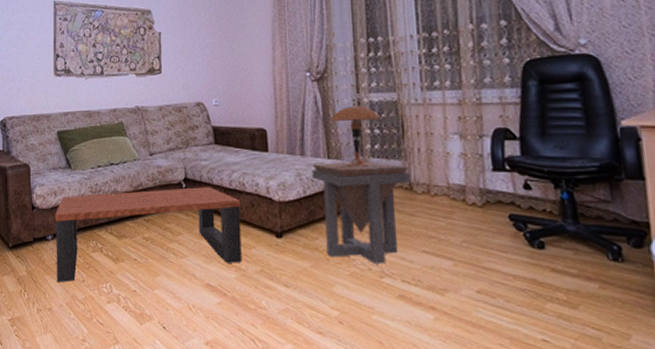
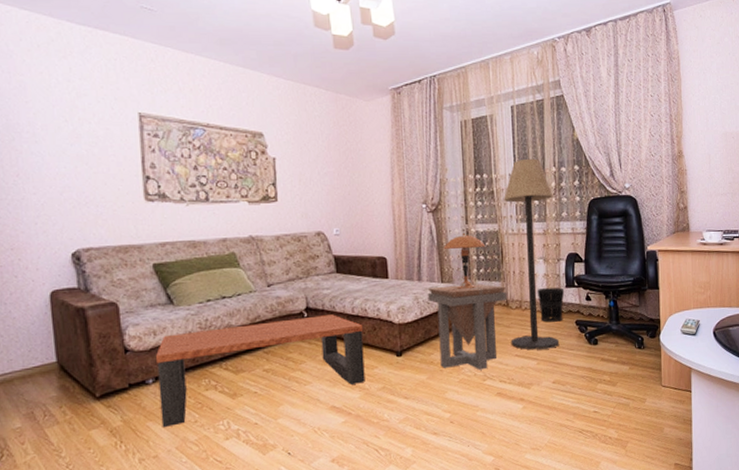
floor lamp: none [404,15,486,248] -> present [504,158,560,350]
wastebasket: none [450,171,491,214] -> present [537,287,565,322]

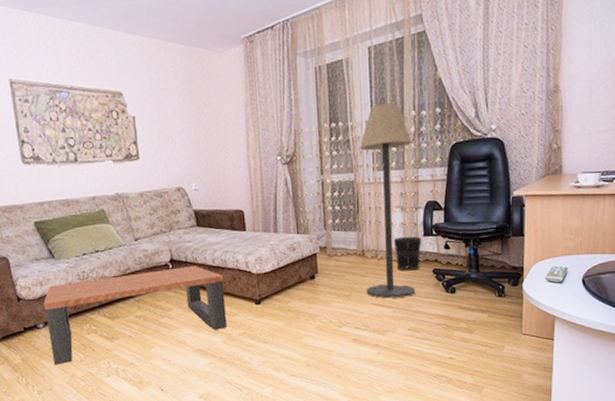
side table: present [427,283,507,370] -> none [284,234,363,318]
table lamp: present [443,234,486,290] -> none [299,184,341,240]

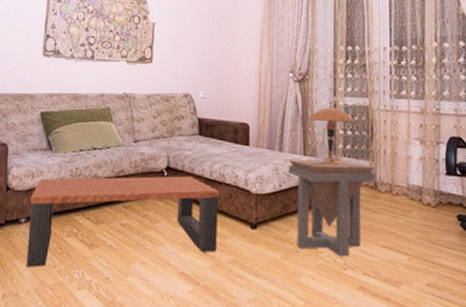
side table: none [284,234,363,318] -> present [288,159,376,257]
table lamp: none [299,184,341,240] -> present [308,106,354,166]
floor lamp: present [360,102,416,299] -> none [377,32,437,244]
wastebasket: present [393,236,422,271] -> none [411,173,444,214]

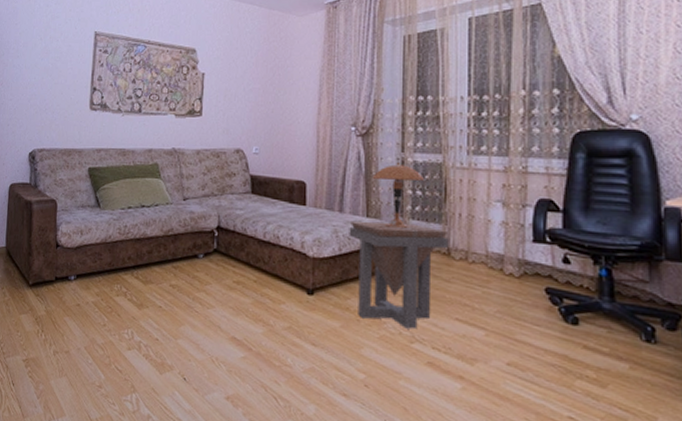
coffee table: present [26,176,220,268] -> none [76,236,274,326]

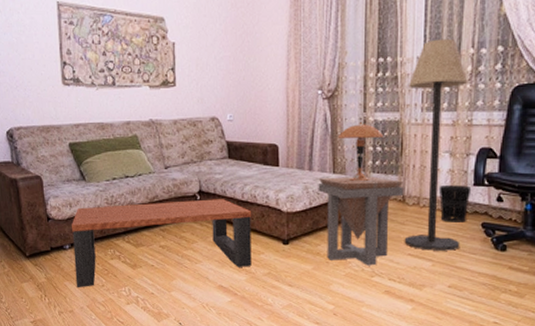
coffee table: none [76,236,274,326] -> present [72,199,252,288]
floor lamp: none [450,79,522,319] -> present [404,38,470,251]
wastebasket: none [490,239,531,285] -> present [438,185,472,222]

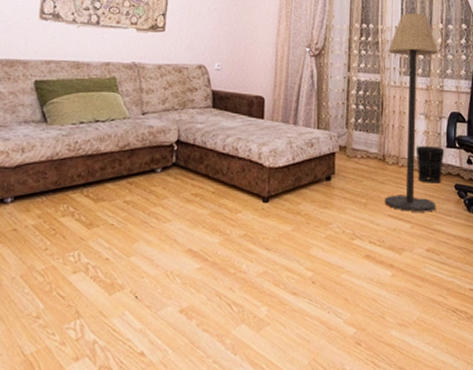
coffee table: present [72,199,252,288] -> none [11,150,232,253]
side table: present [318,176,404,266] -> none [301,132,384,227]
table lamp: present [338,122,384,182] -> none [323,81,366,139]

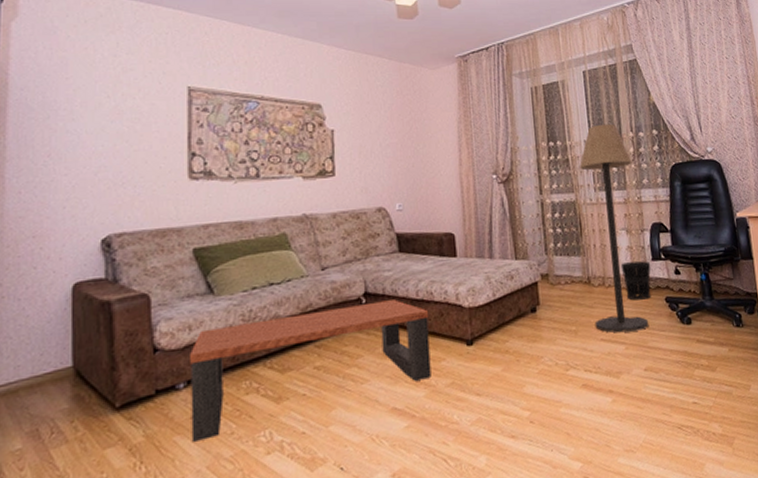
coffee table: none [11,150,232,253] -> present [190,299,431,443]

